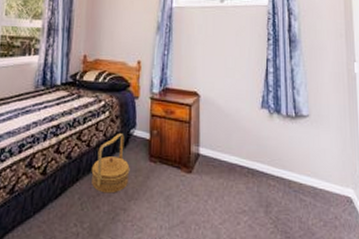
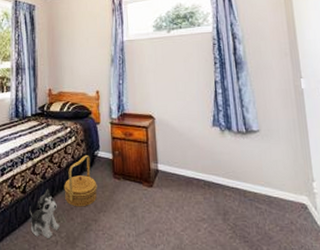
plush toy: none [48,170,83,230] -> present [30,188,60,239]

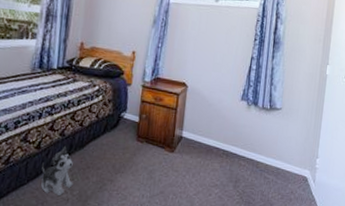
basket: present [64,154,97,207] -> none [82,115,119,167]

